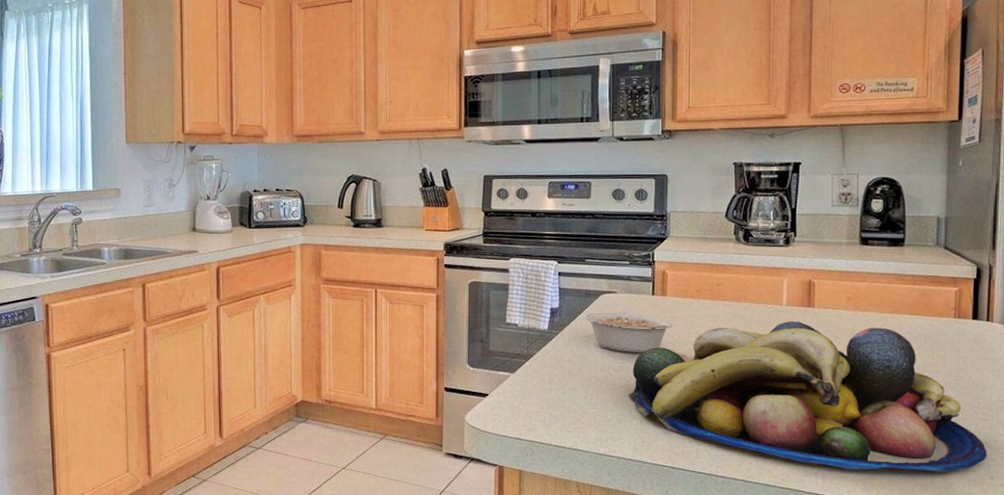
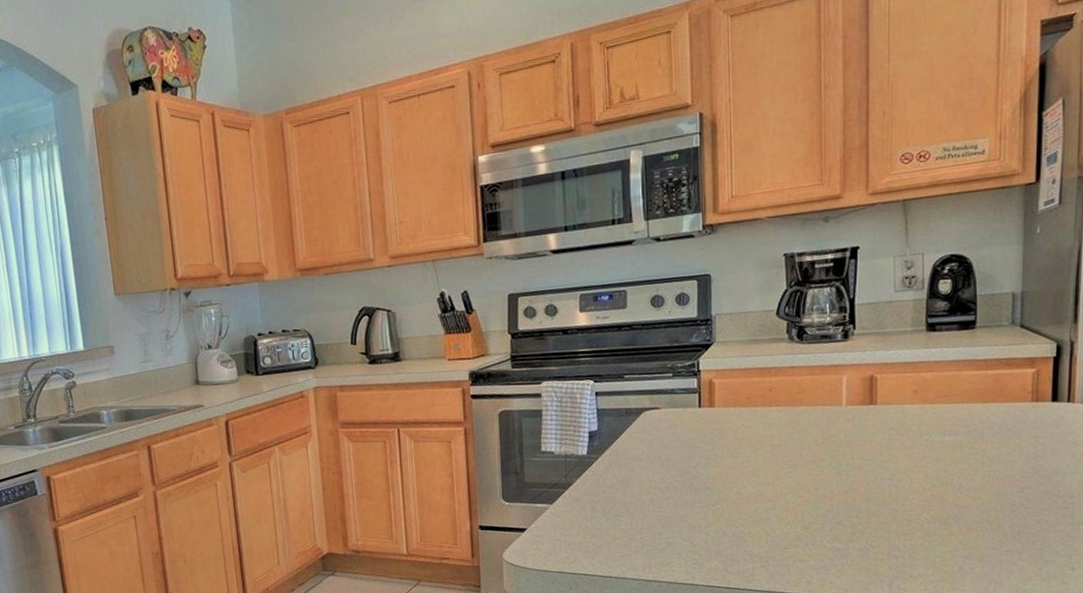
legume: present [584,312,673,354] -> none [625,429,722,472]
fruit bowl: present [627,321,987,472] -> none [676,419,1068,574]

